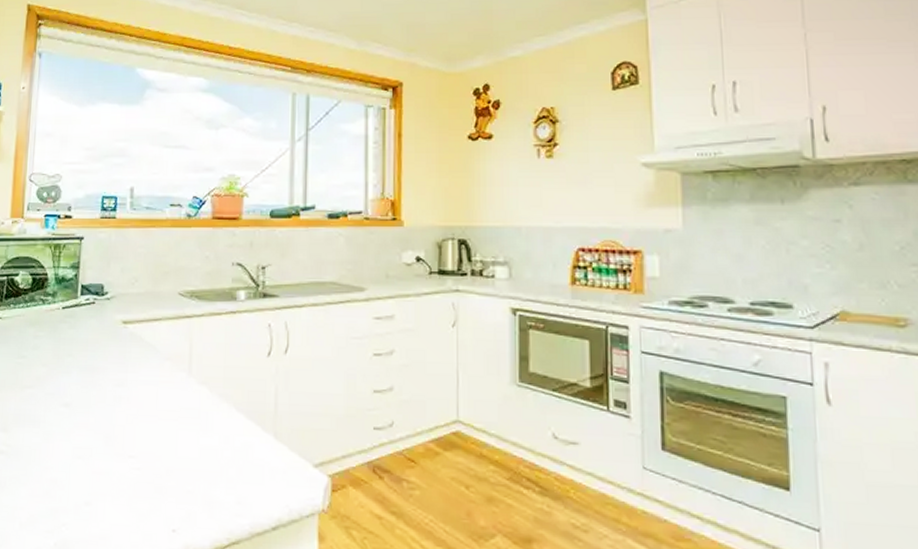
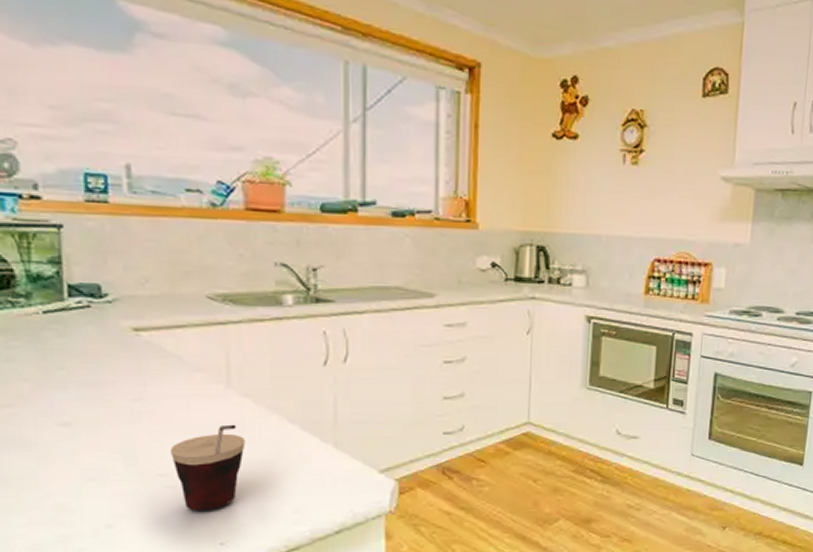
cup: none [139,410,200,495] -> present [169,424,246,510]

